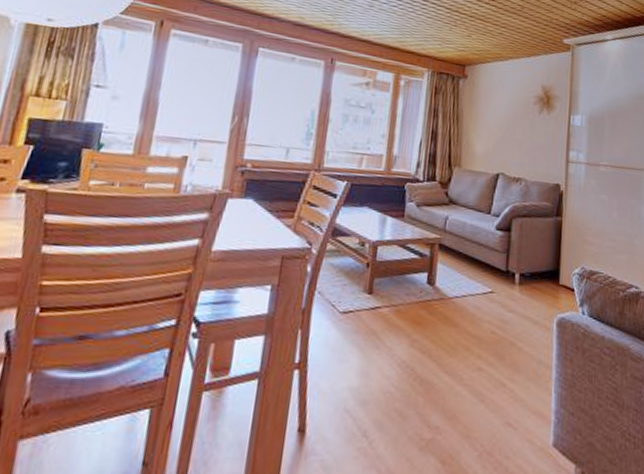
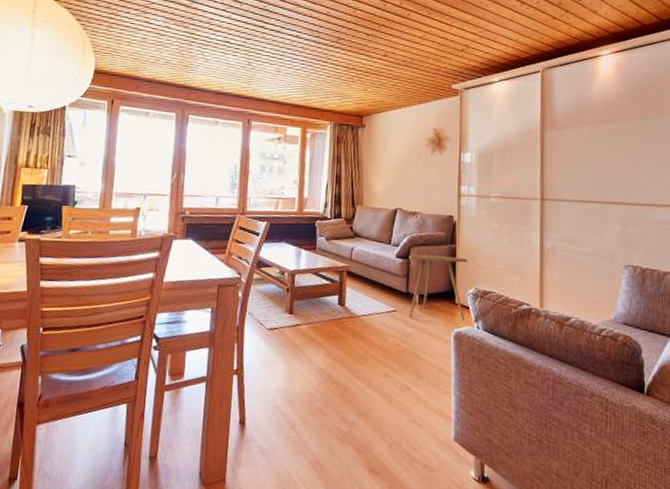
side table: none [507,226,574,305] -> present [408,254,467,321]

